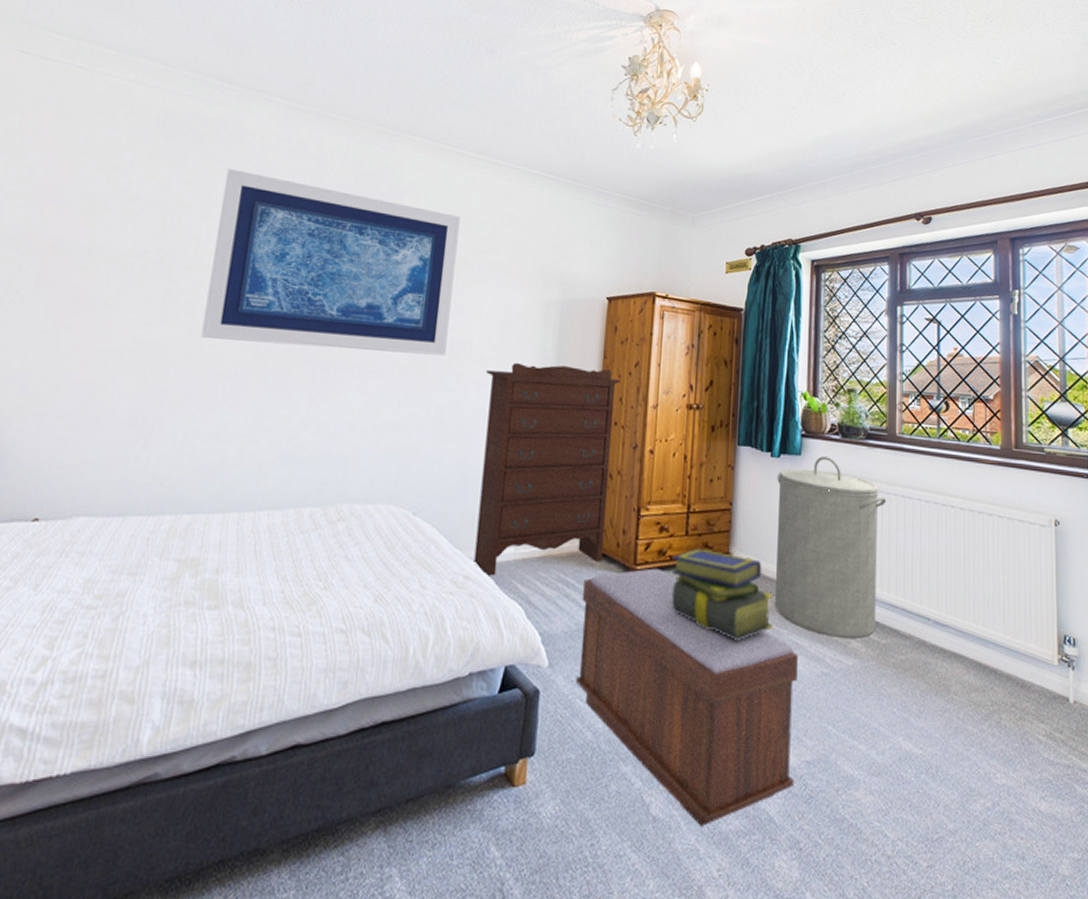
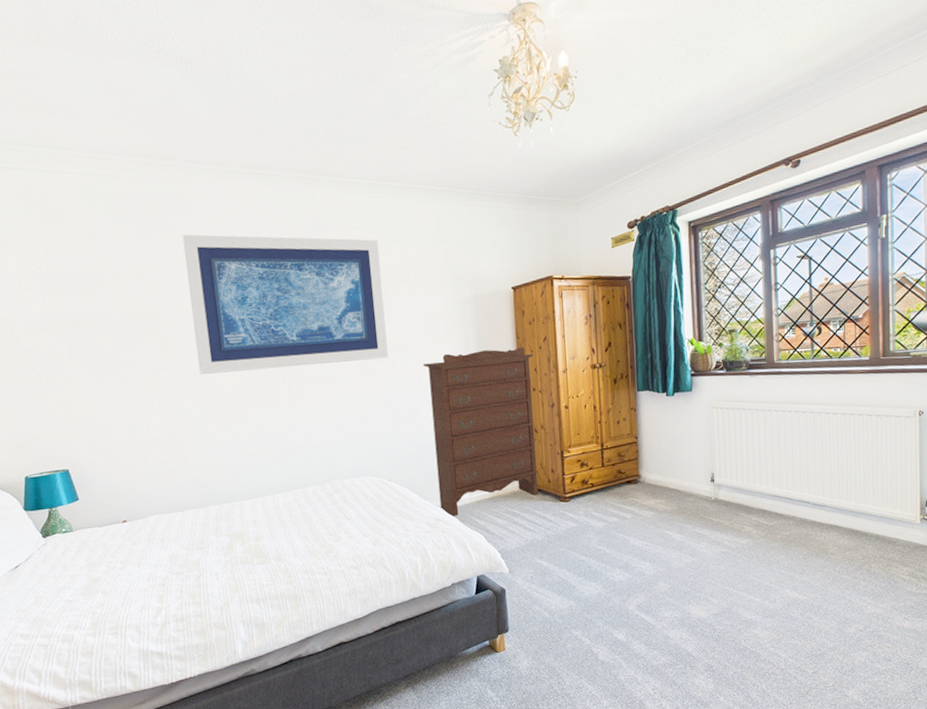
bench: present [575,568,798,826] -> none [526,494,705,664]
stack of books: present [671,548,773,640] -> none [593,474,680,537]
laundry hamper: present [775,456,887,638] -> none [673,389,769,526]

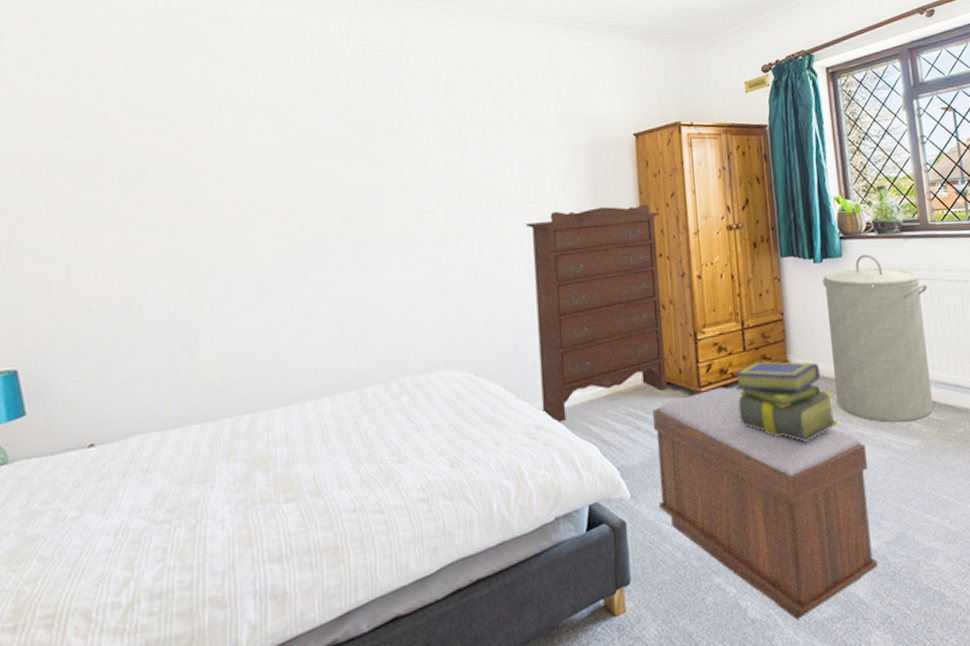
wall art: present [182,234,388,374] -> none [228,60,483,236]
bench: none [526,494,705,664] -> present [652,387,878,620]
stack of books: none [593,474,680,537] -> present [734,360,838,441]
laundry hamper: none [673,389,769,526] -> present [822,254,933,423]

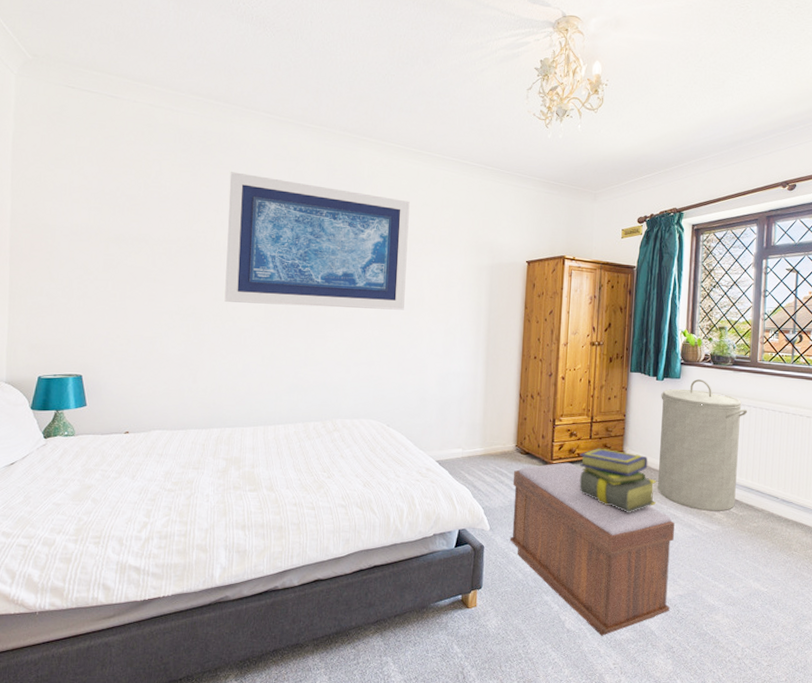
wall art: none [228,60,483,236] -> present [224,172,410,310]
dresser: present [526,204,668,422] -> none [433,313,538,469]

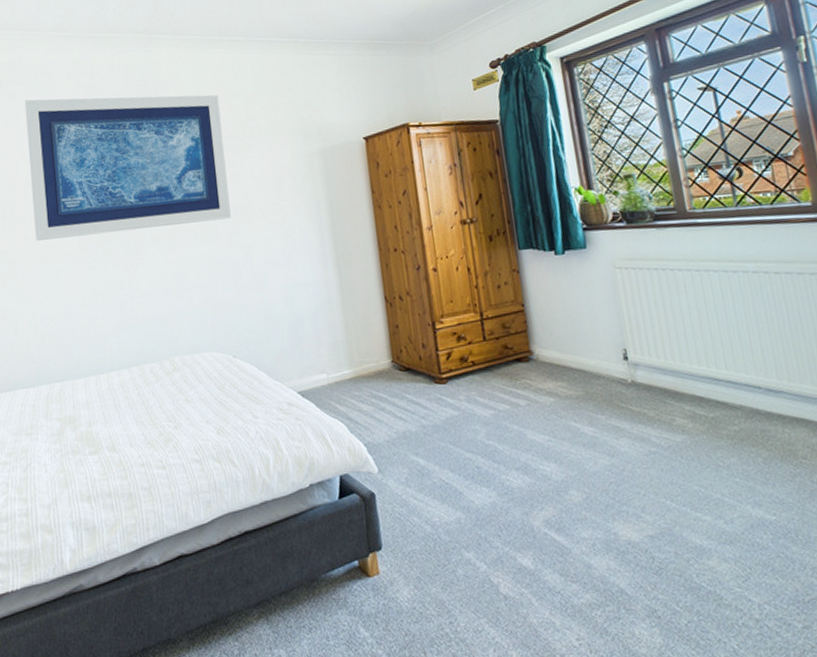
bench: present [509,462,675,636] -> none [394,374,640,601]
stack of books: present [579,448,656,512] -> none [474,350,589,430]
laundry hamper: present [658,379,748,511] -> none [565,245,700,417]

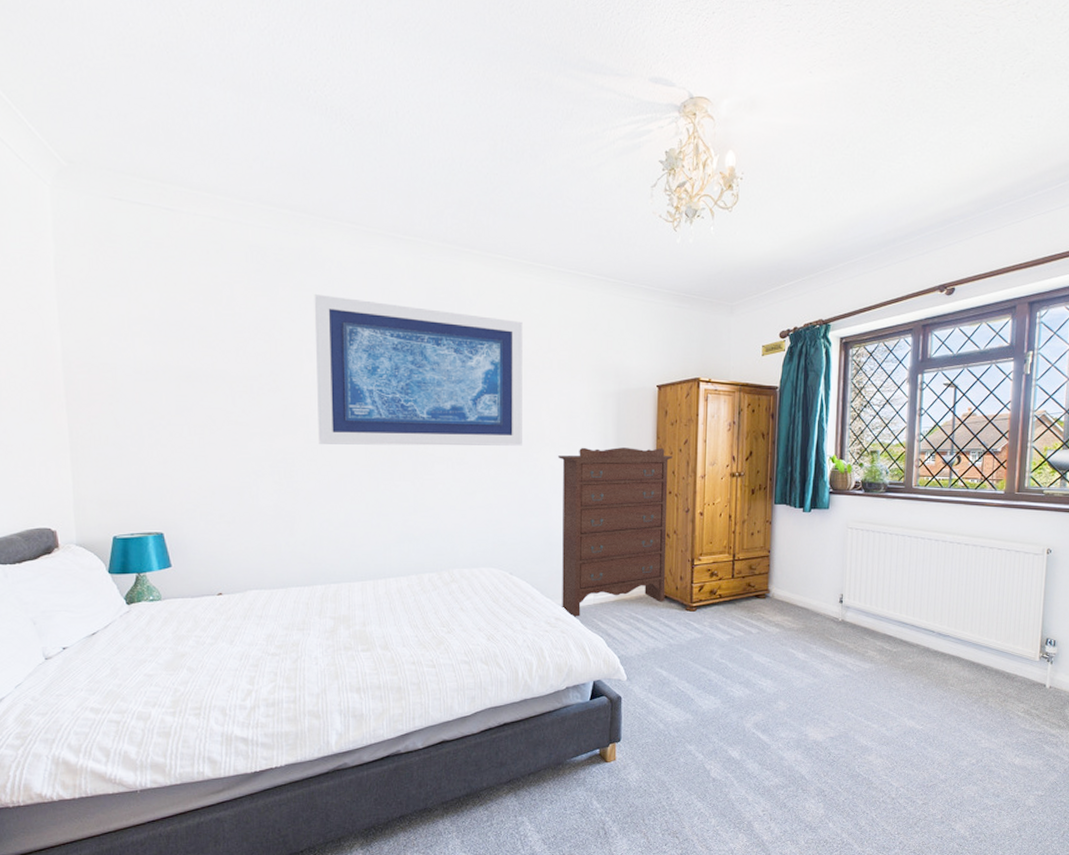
dresser: none [269,202,409,401] -> present [558,447,672,617]

